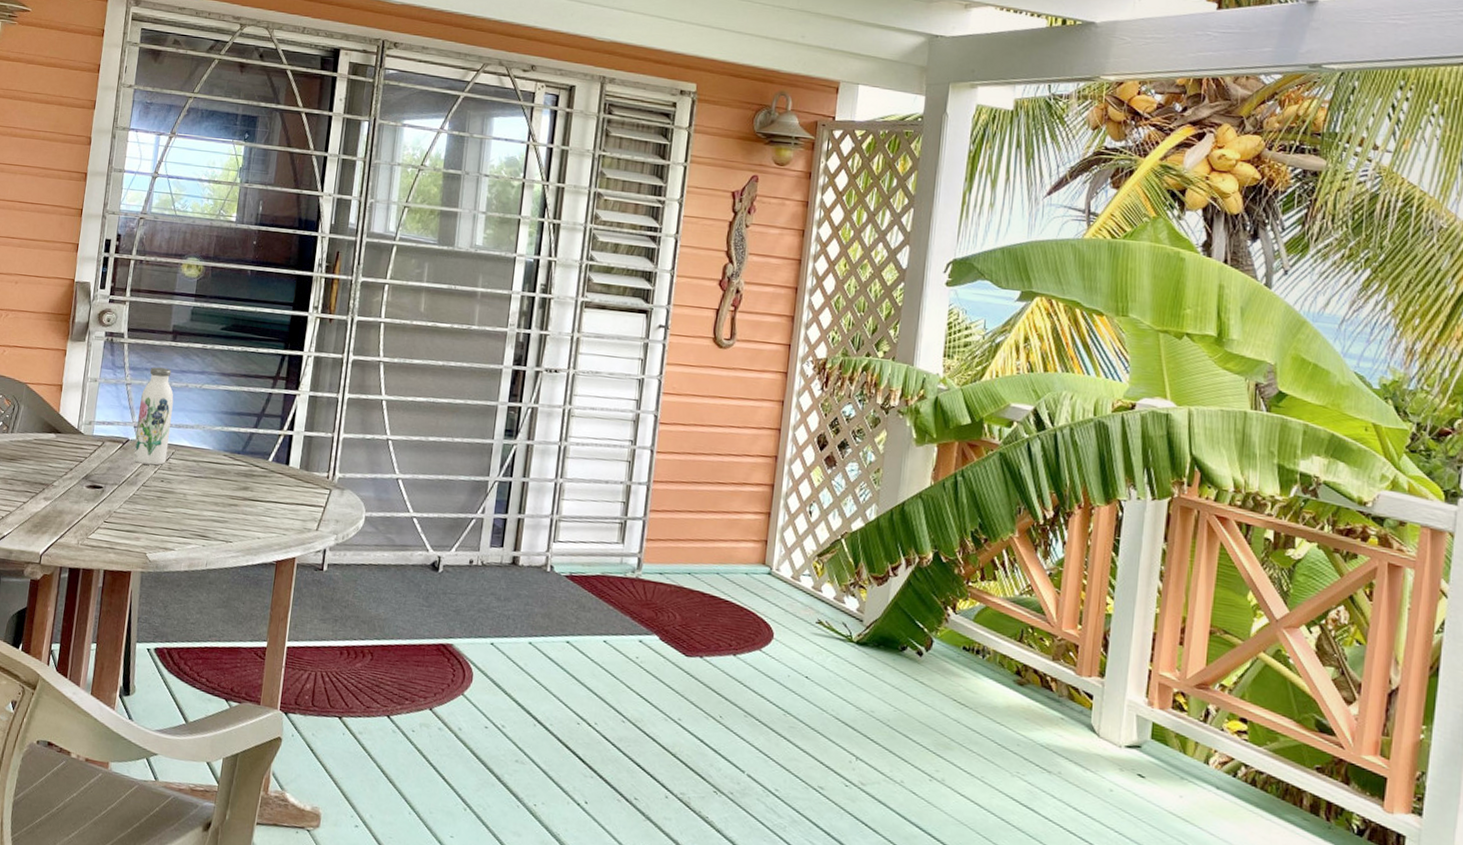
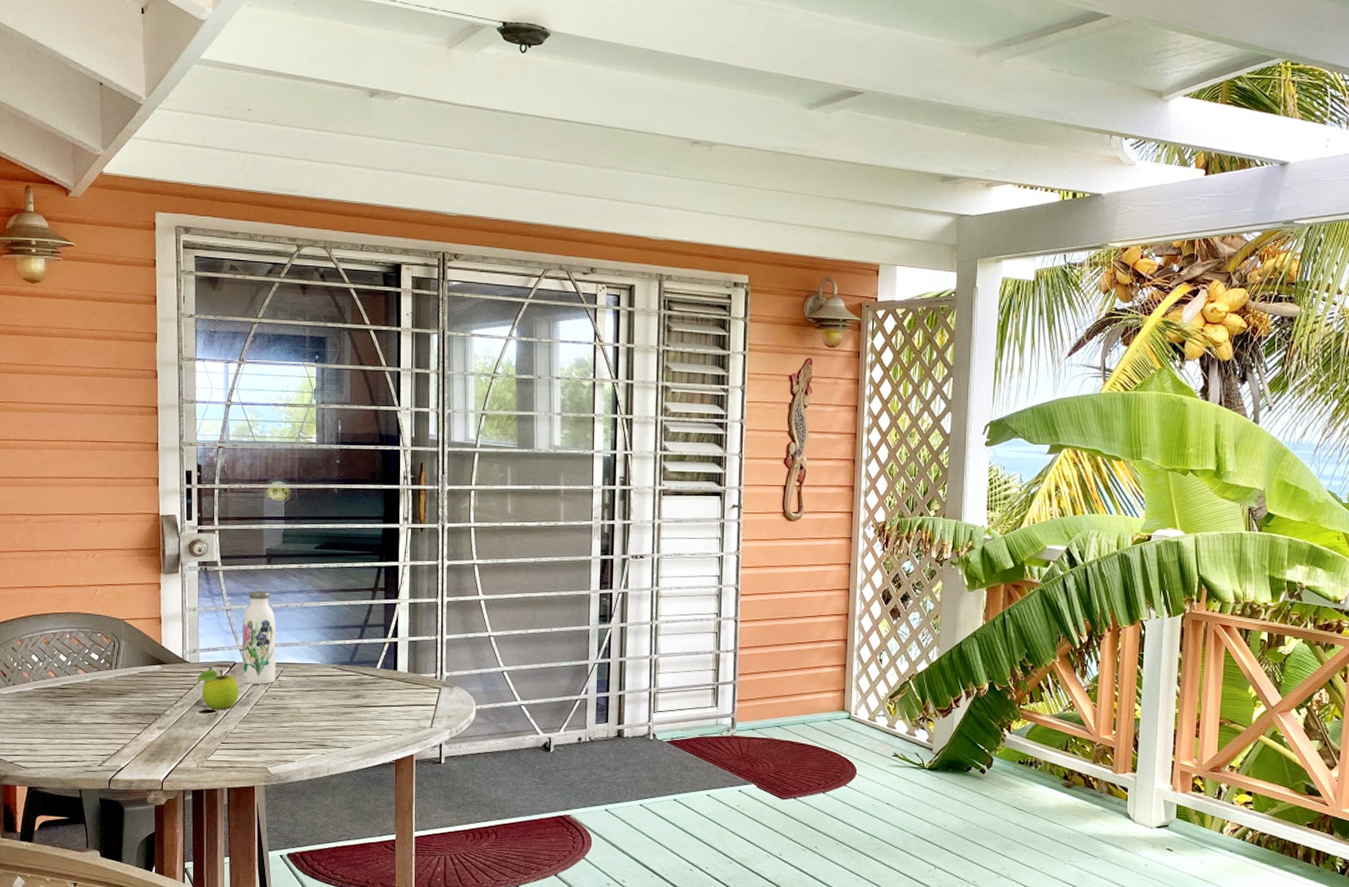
fruit: none [89,443,129,488] -> present [197,669,239,711]

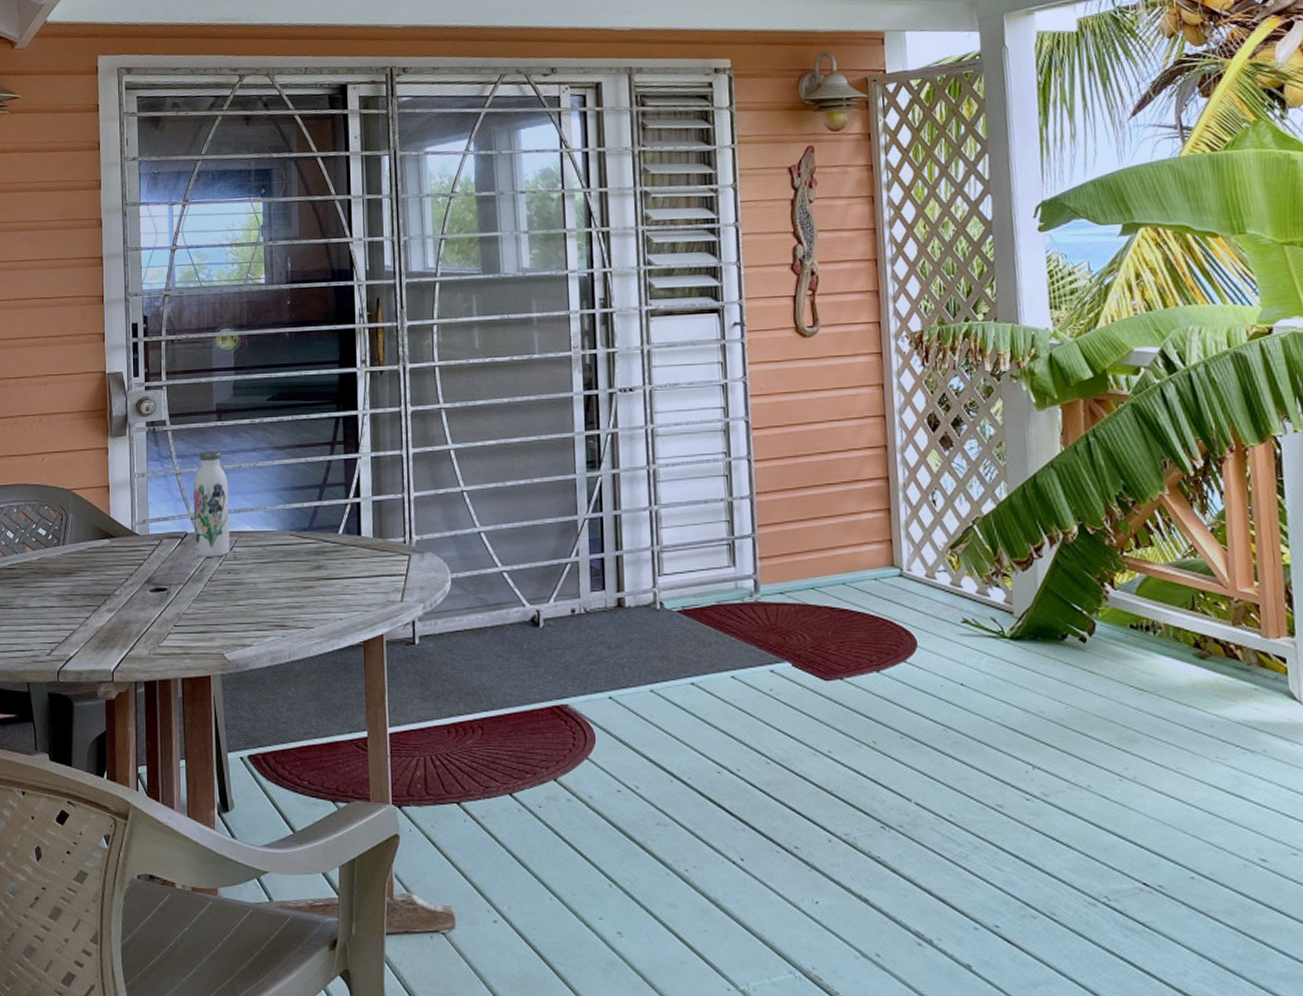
fruit: present [197,669,239,711] -> none [147,541,191,589]

